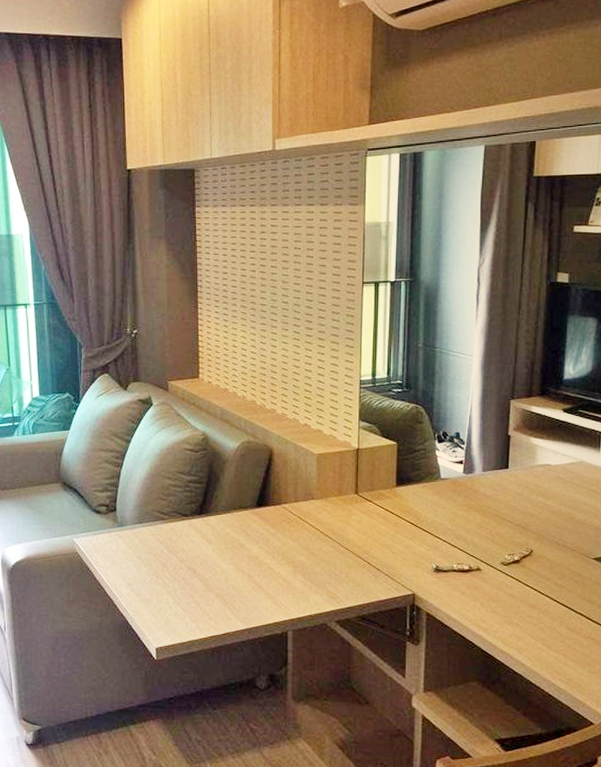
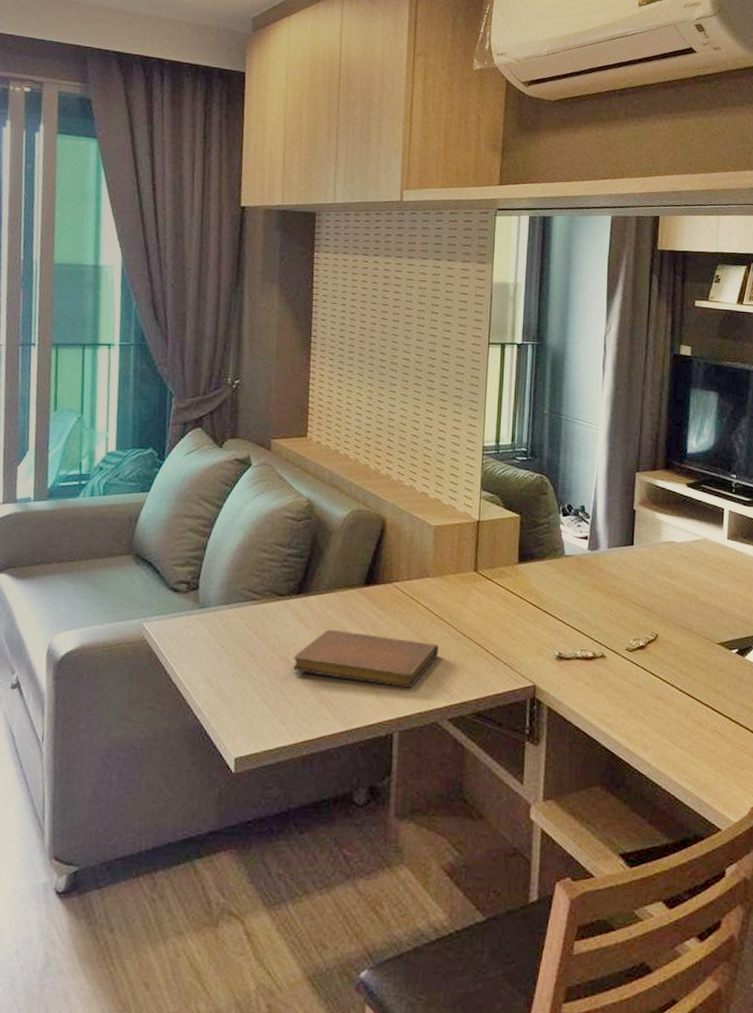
notebook: none [199,544,325,595] -> present [293,629,438,688]

